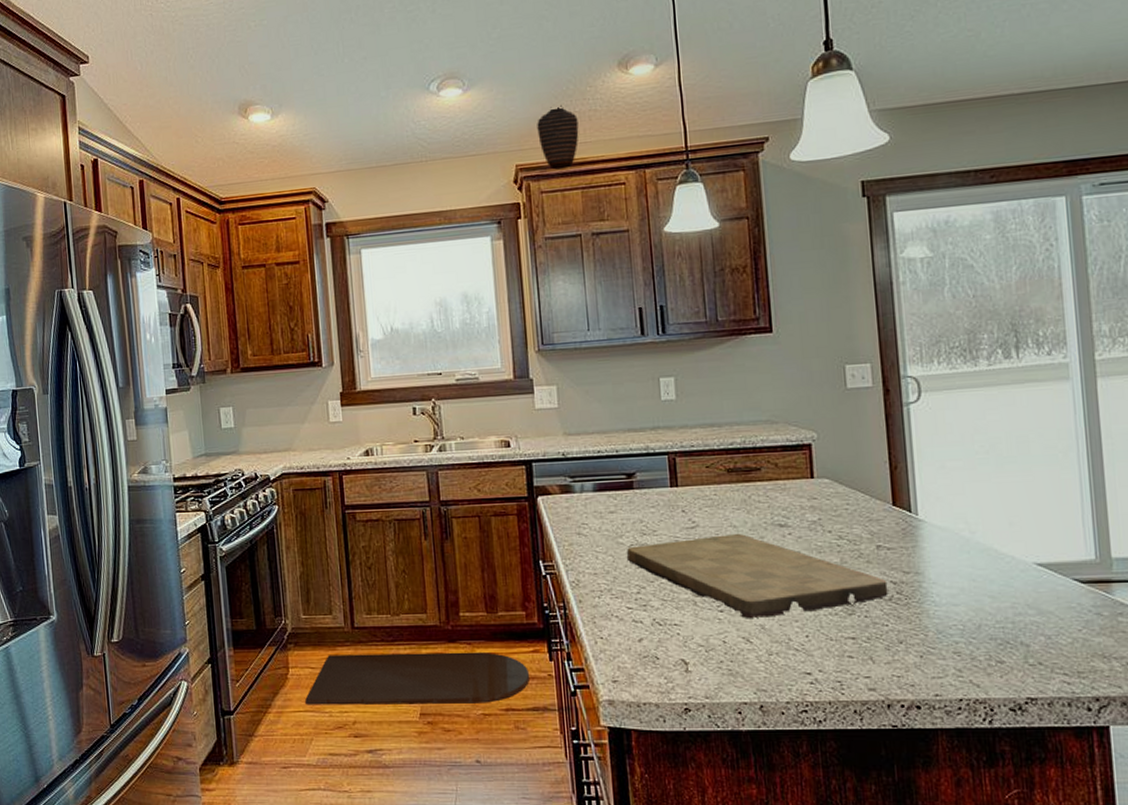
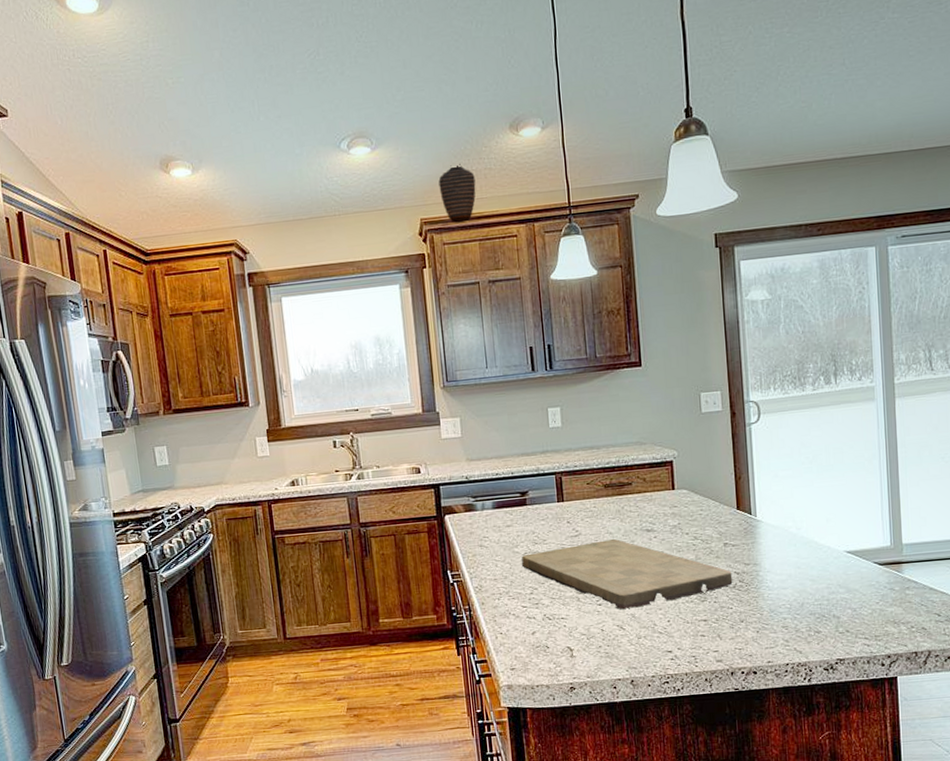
door mat: present [305,652,529,705] -> none [244,652,441,708]

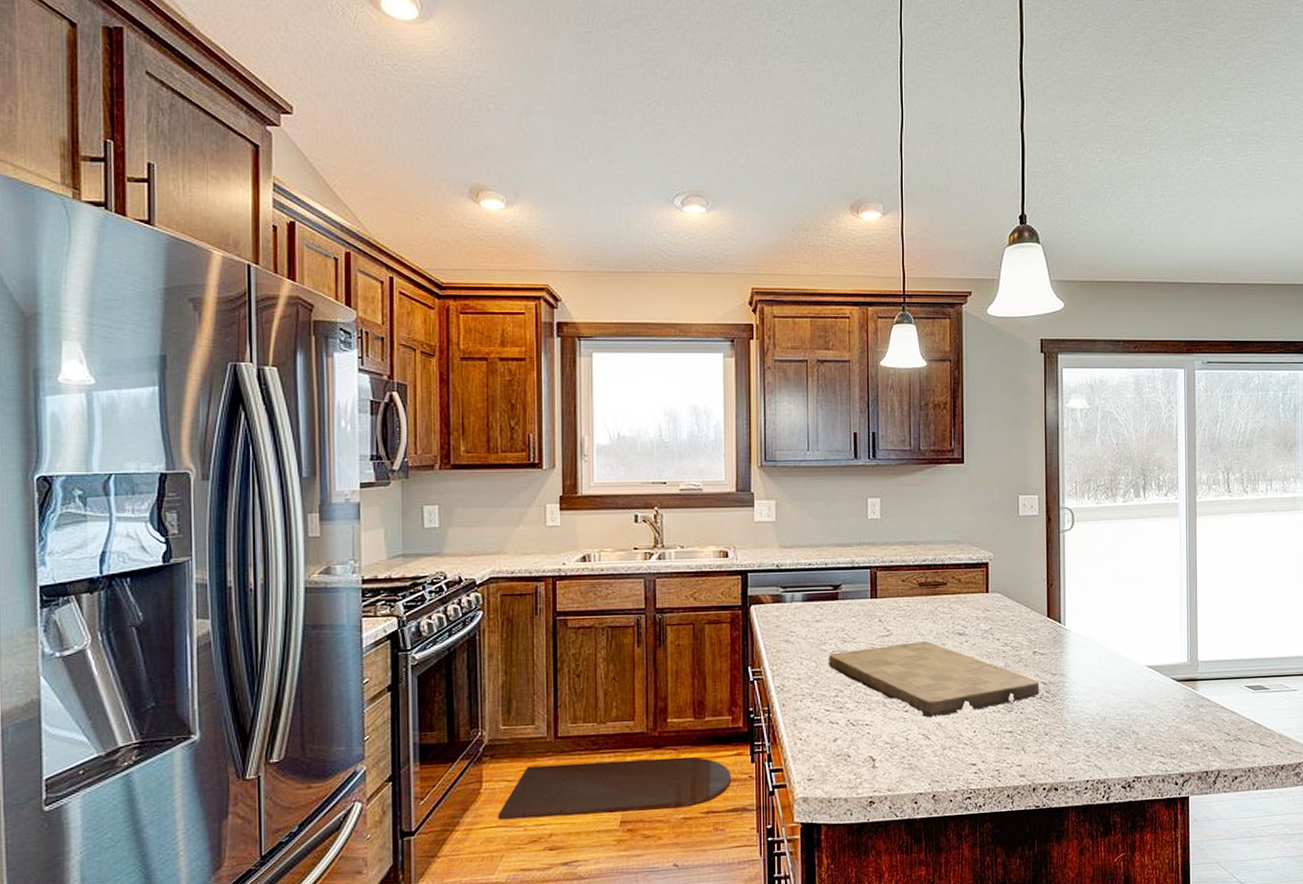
door mat: none [244,652,441,708] -> present [498,757,731,820]
decorative vase: present [438,163,476,223] -> none [774,236,812,297]

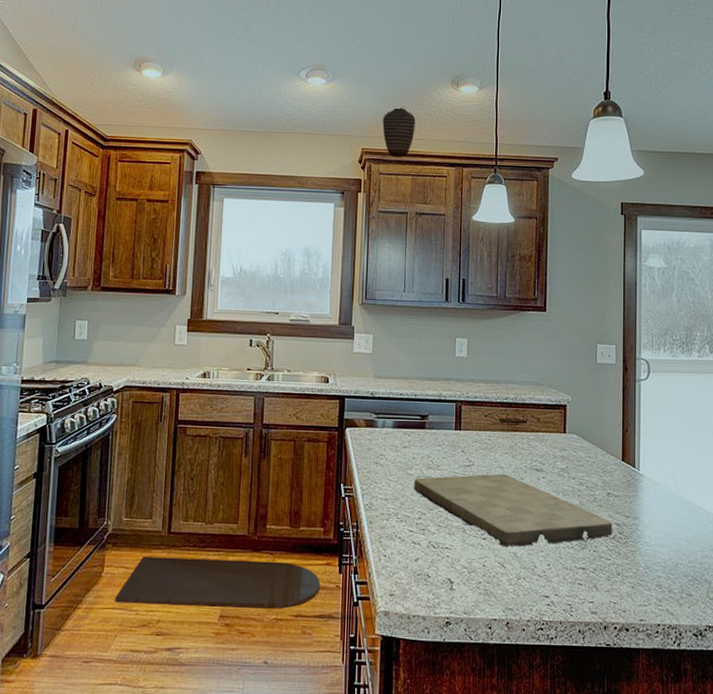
decorative vase: none [774,236,812,297] -> present [382,105,416,158]

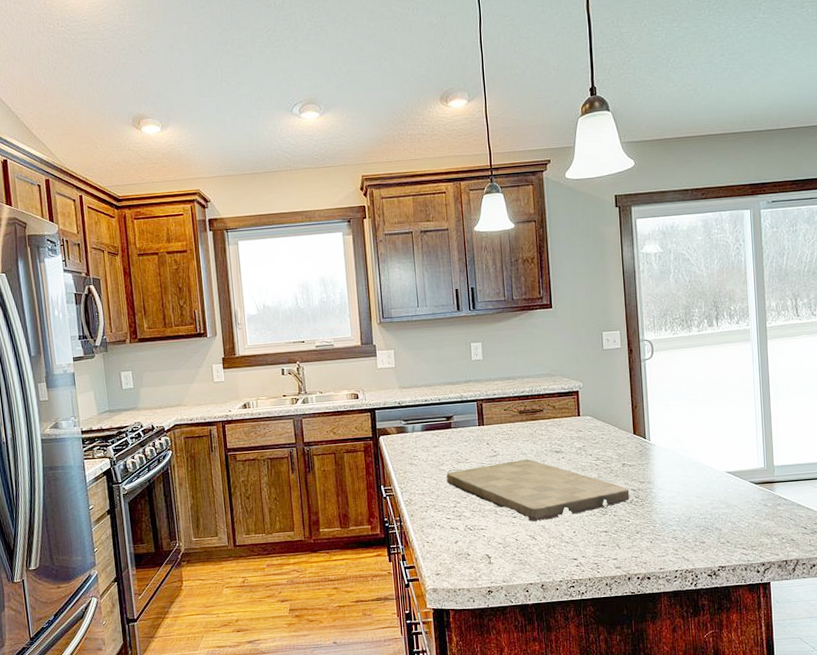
door mat: present [115,556,320,609] -> none [197,558,374,609]
decorative vase: present [382,105,416,158] -> none [378,128,411,180]

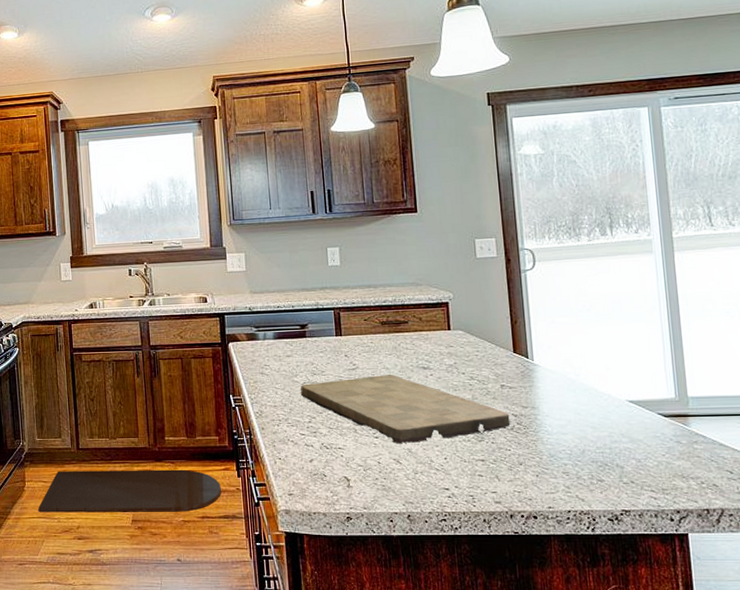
door mat: none [197,558,374,609] -> present [38,469,221,513]

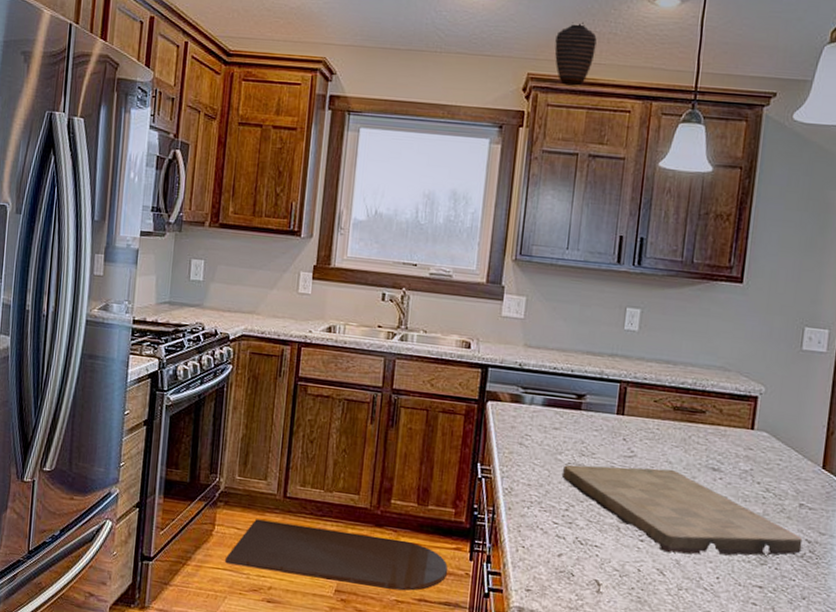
decorative vase: none [230,28,264,81] -> present [554,21,597,86]

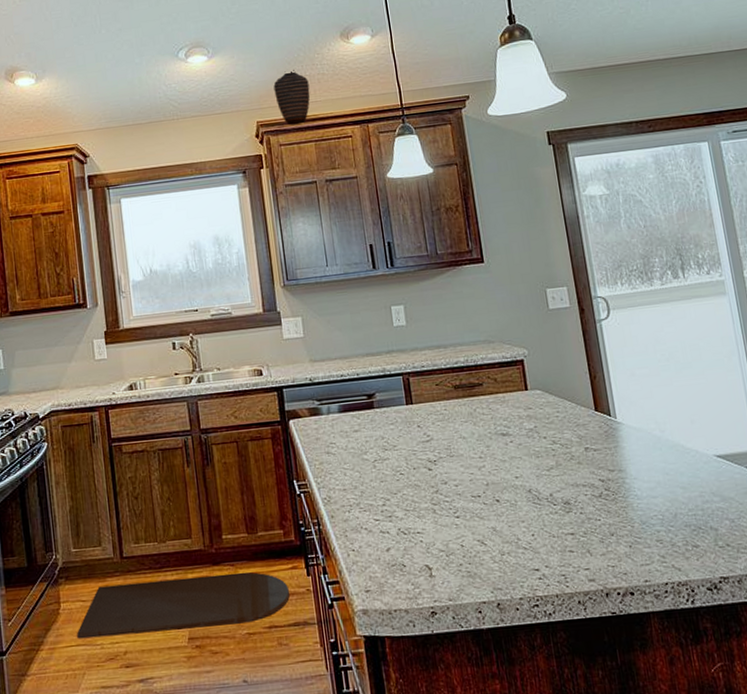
cutting board: present [561,464,803,556] -> none [371,444,598,523]

